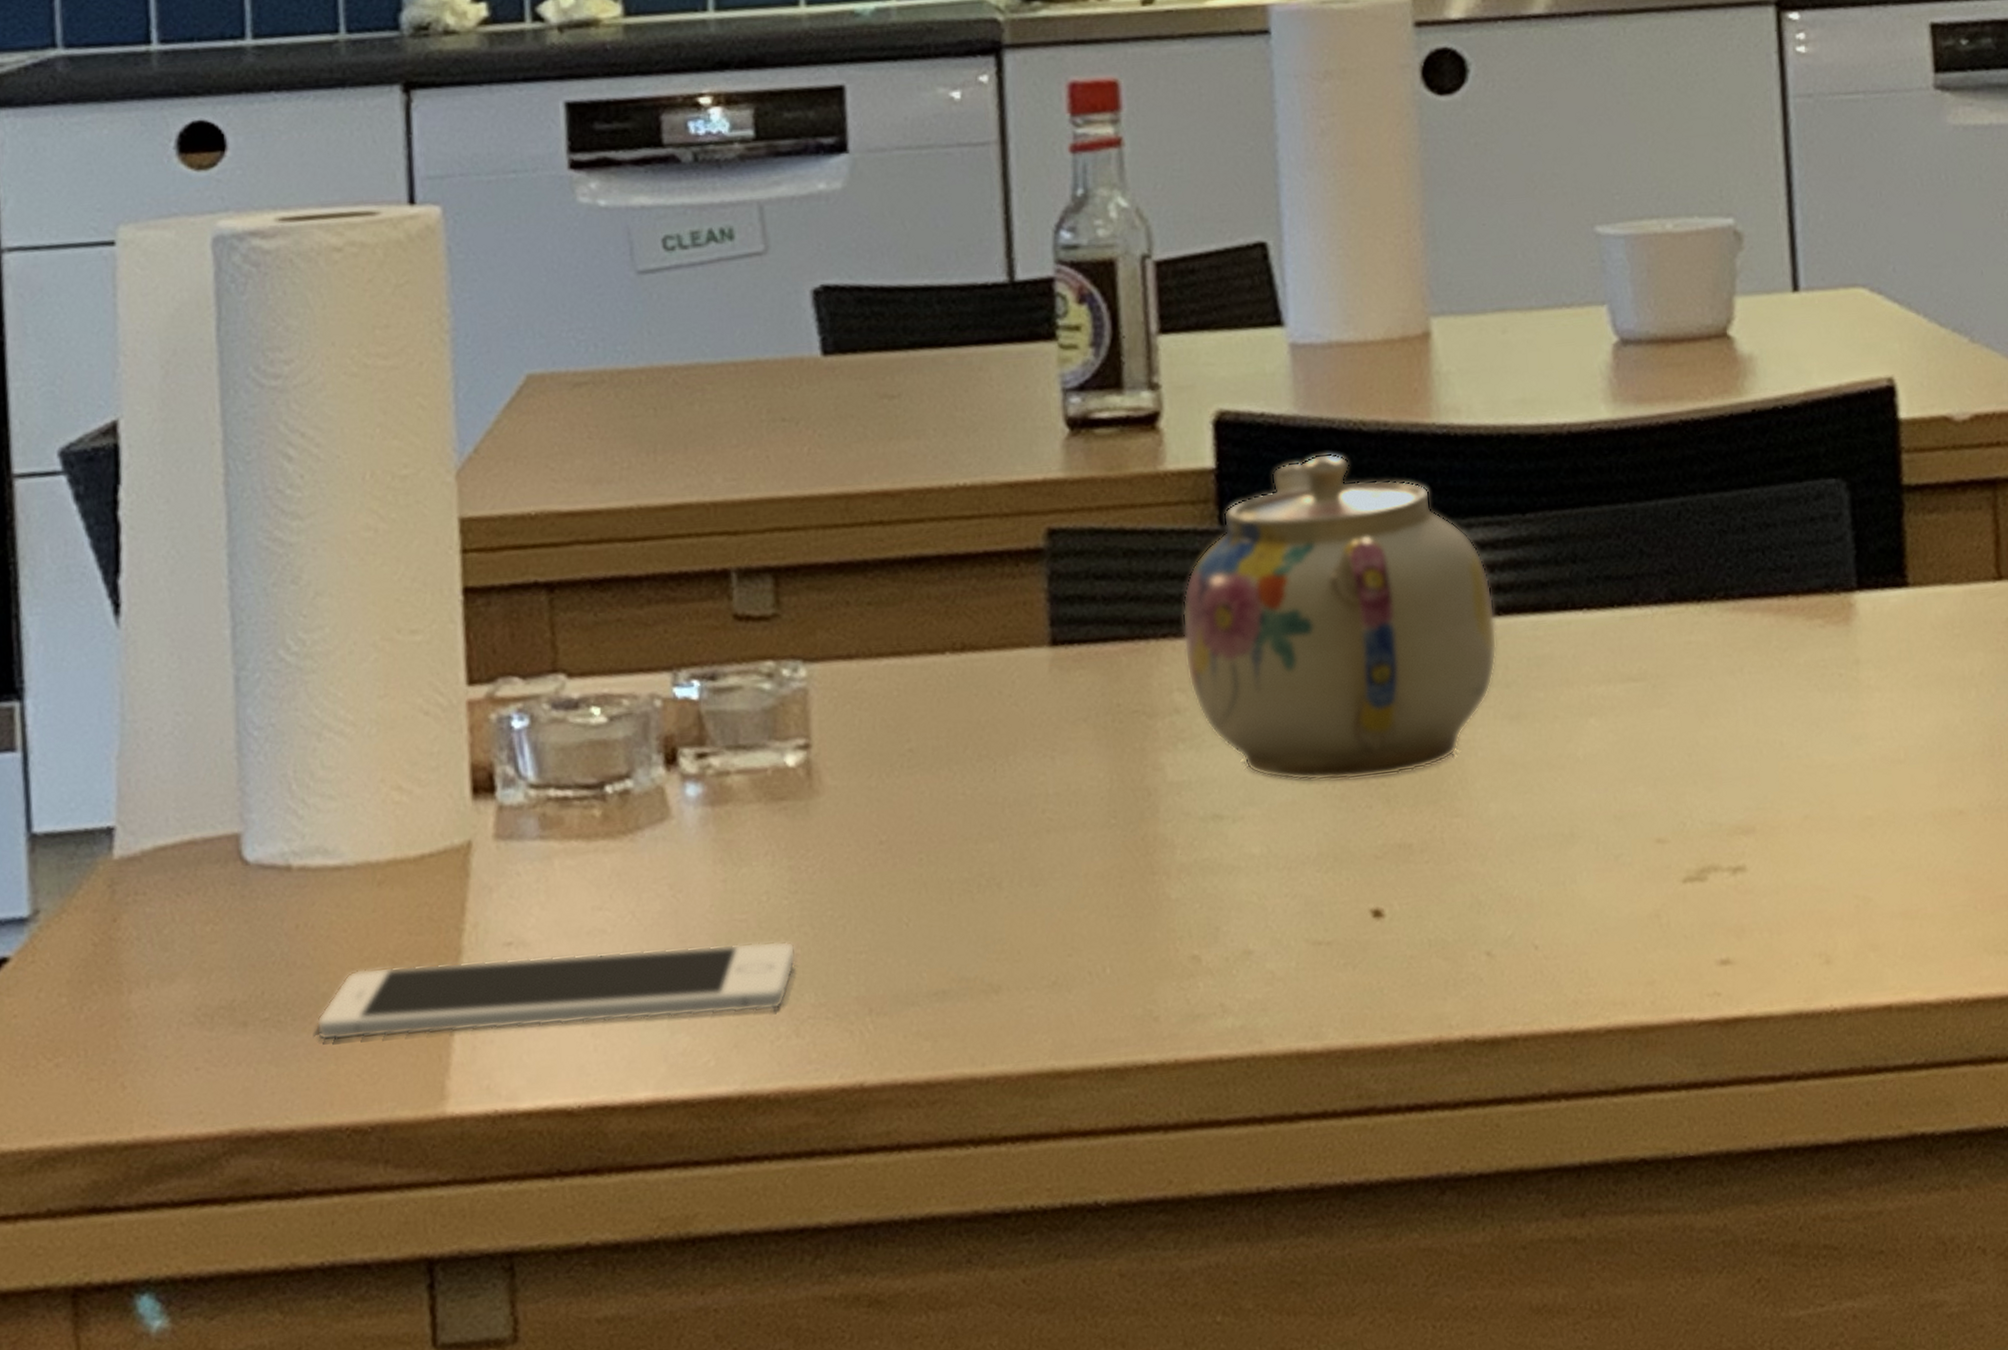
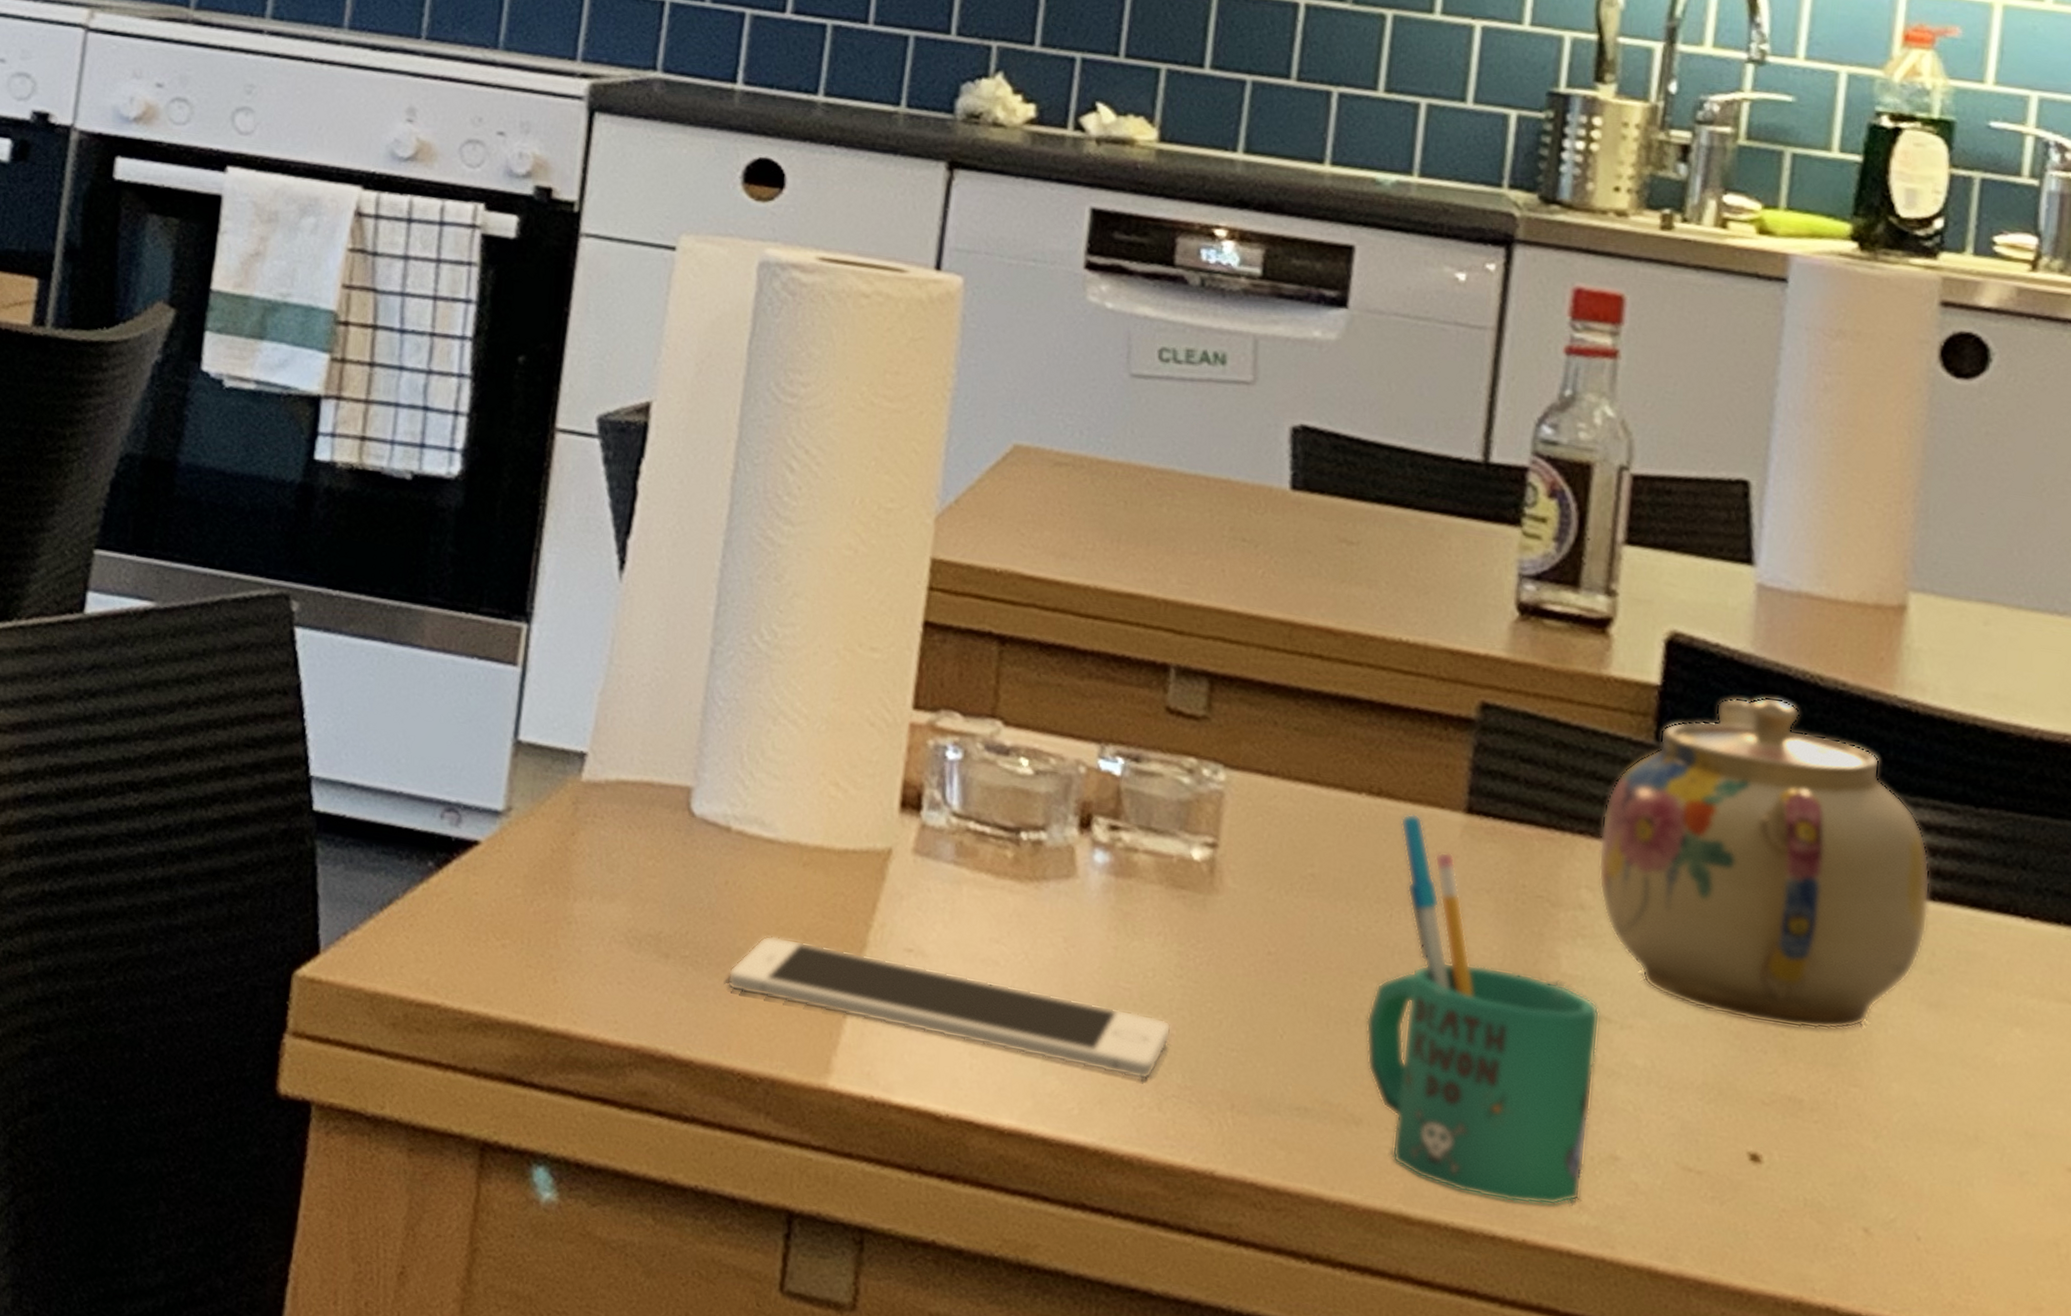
mug: none [988,660,1222,1031] -> present [1365,813,1600,1206]

